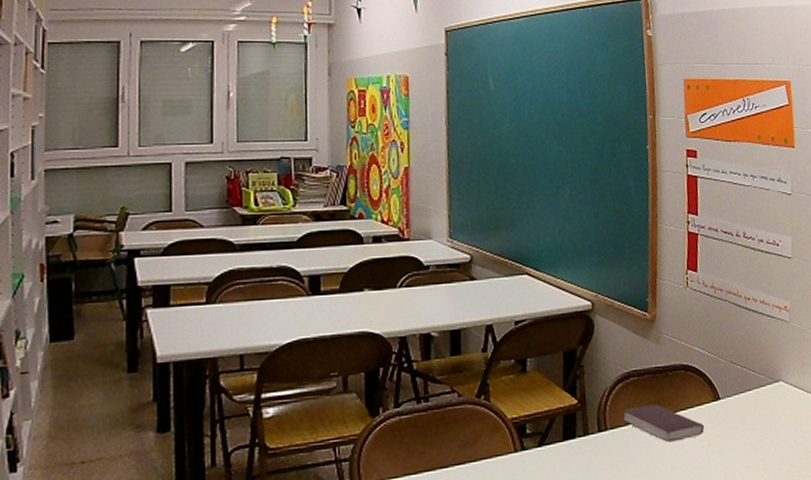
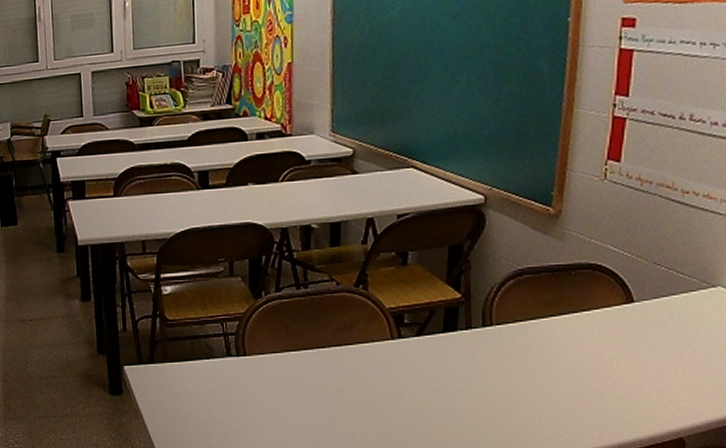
book: present [623,404,704,442] -> none [512,303,609,342]

